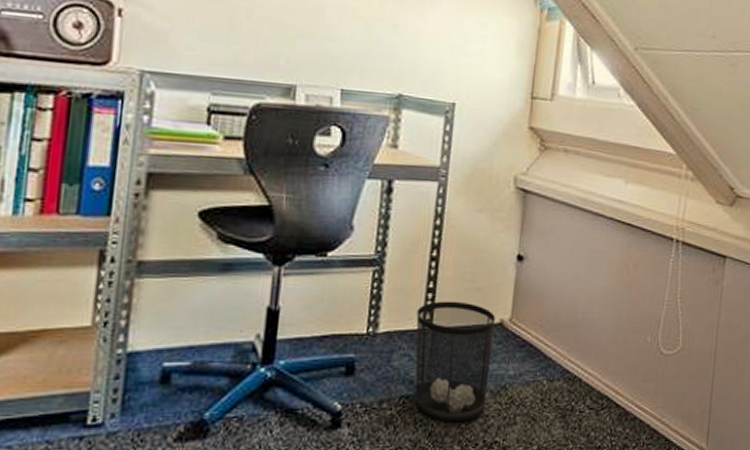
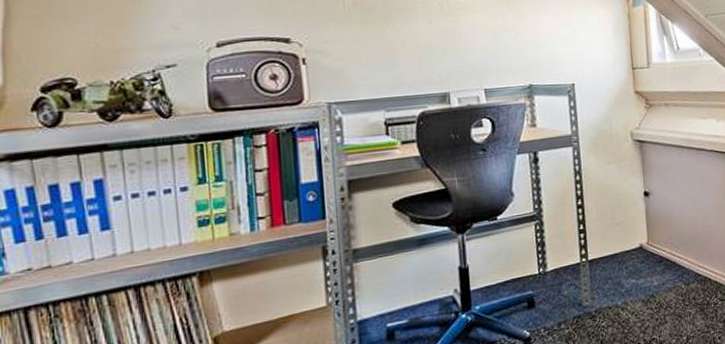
waste bin: present [414,301,495,423] -> none [574,235,640,331]

